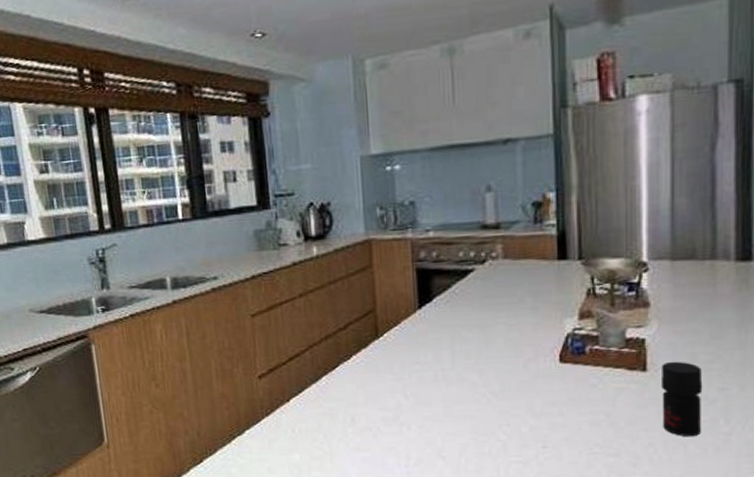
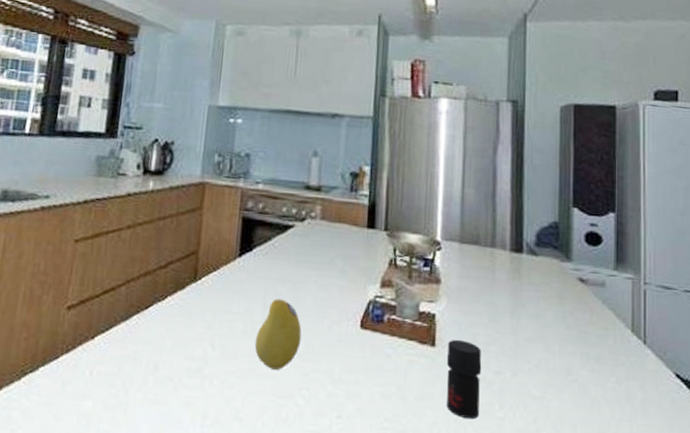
fruit: none [447,344,496,411] -> present [254,299,302,370]

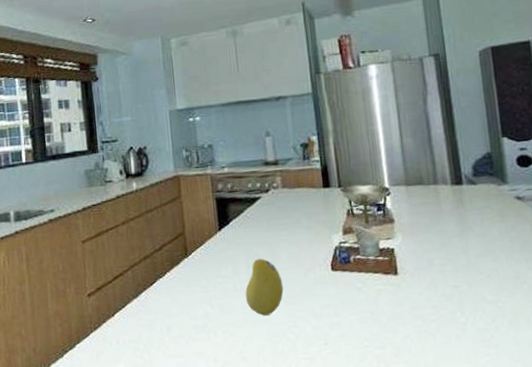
jar: present [446,339,482,419] -> none [409,265,444,328]

